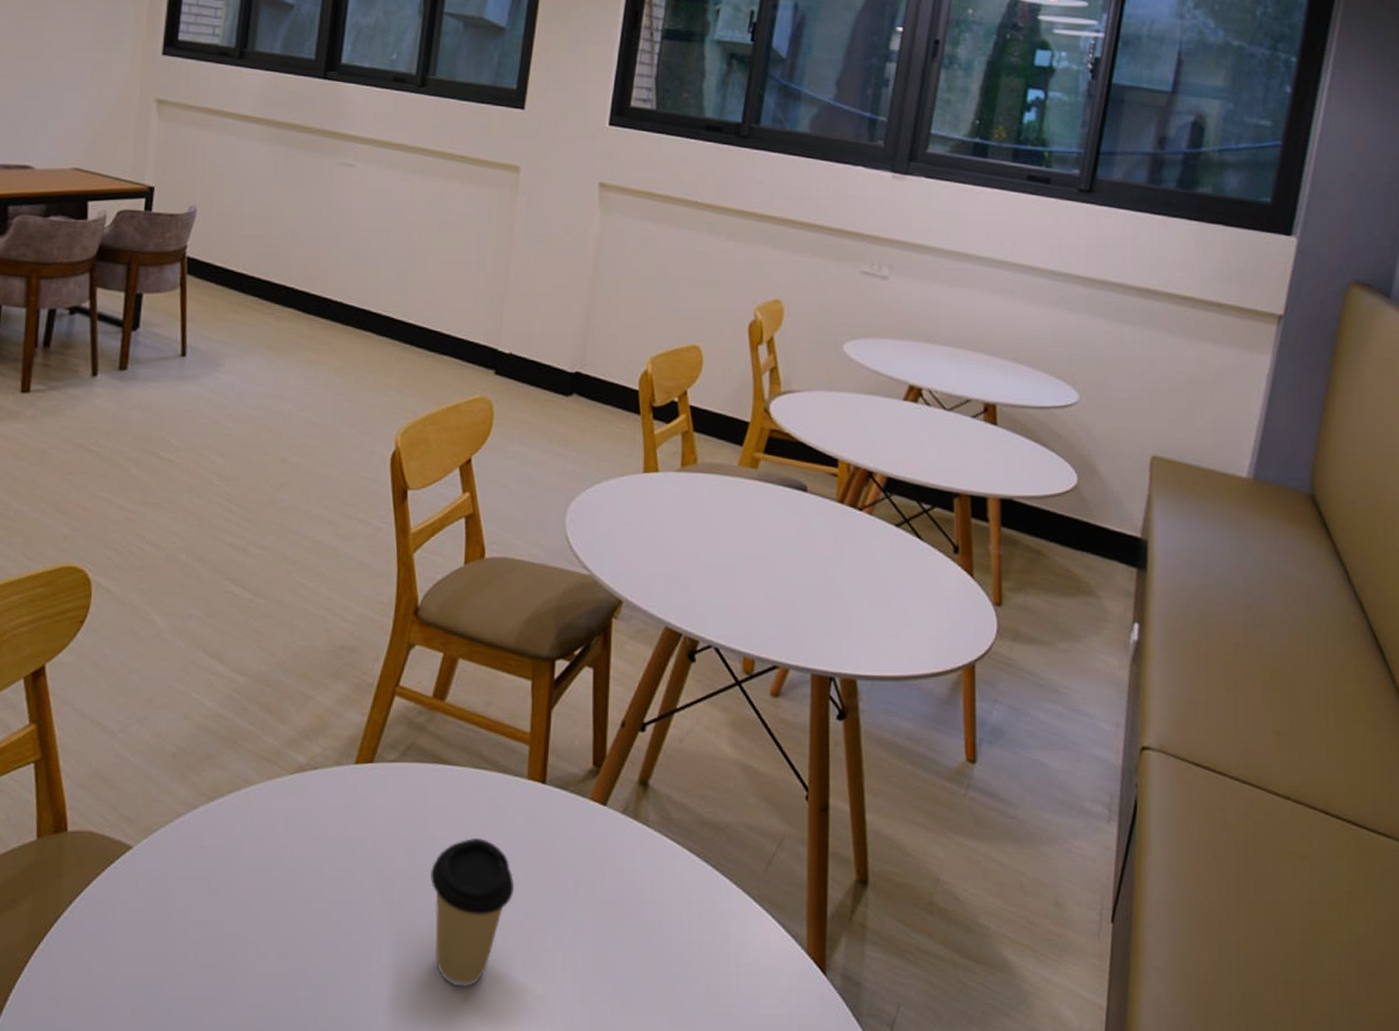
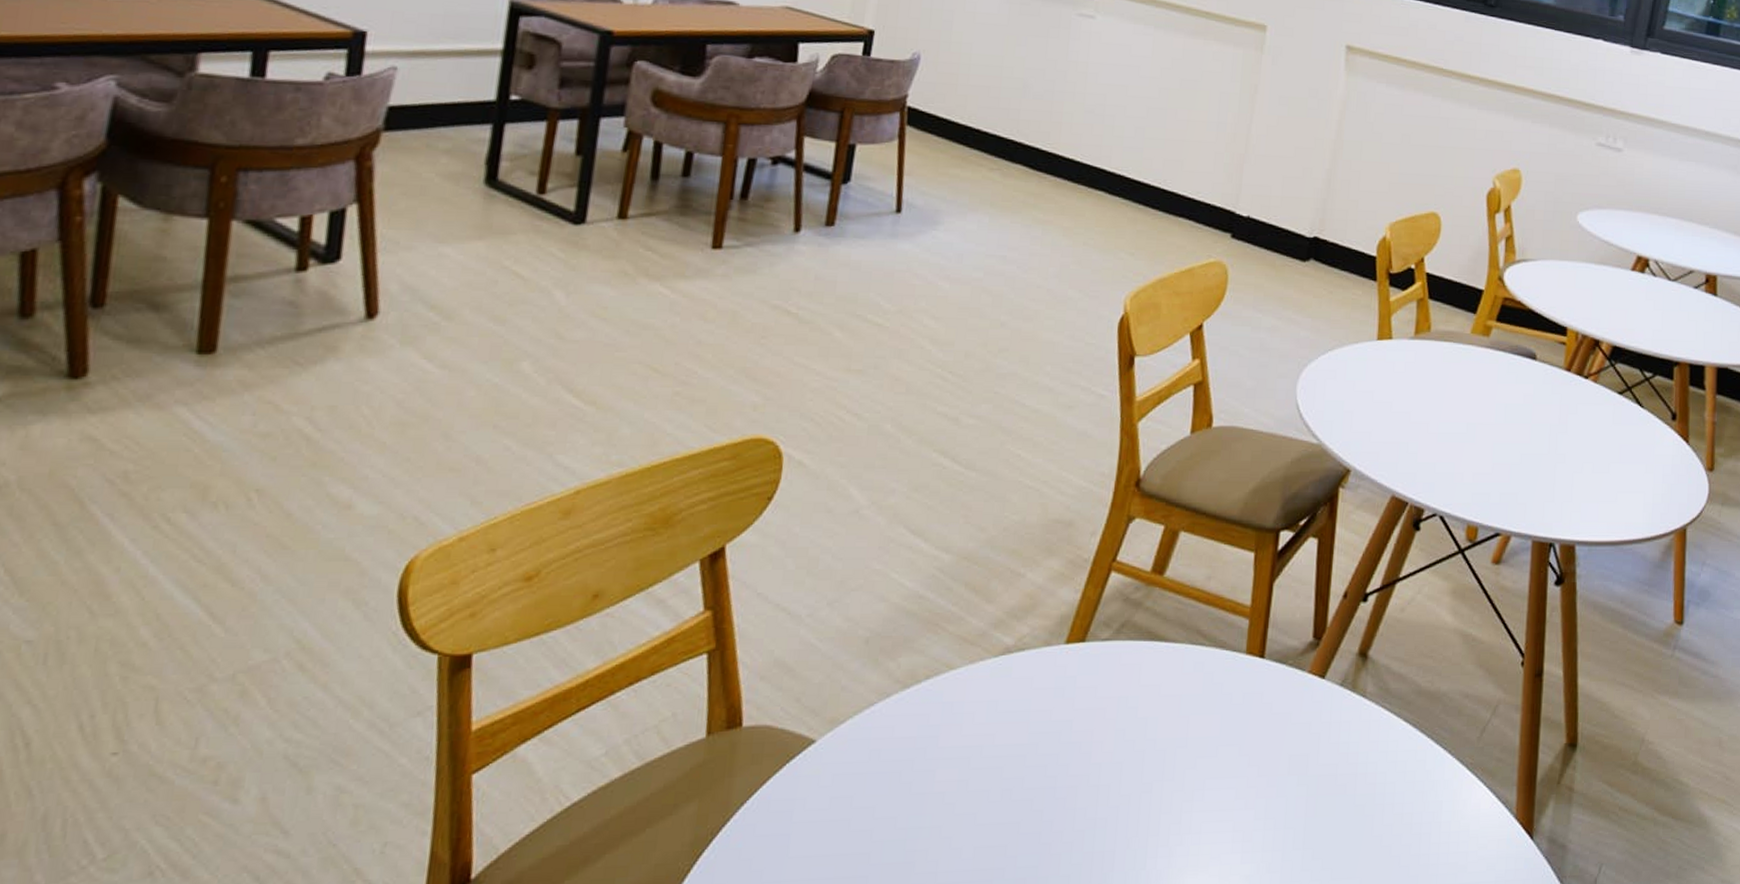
coffee cup: present [431,838,514,988] -> none [1140,717,1227,873]

